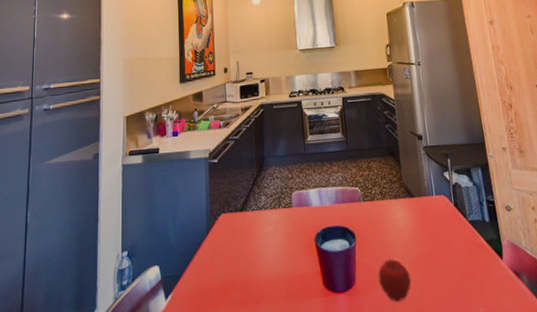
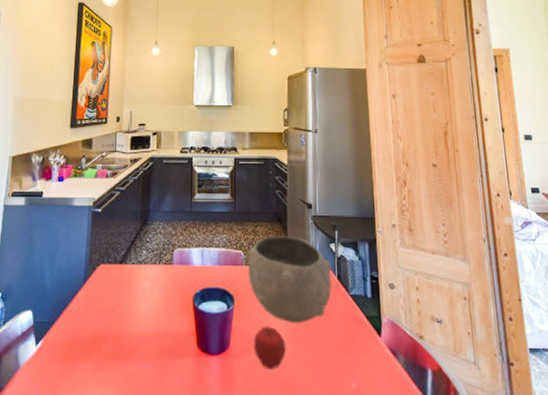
bowl: none [362,169,450,254] -> present [246,236,333,324]

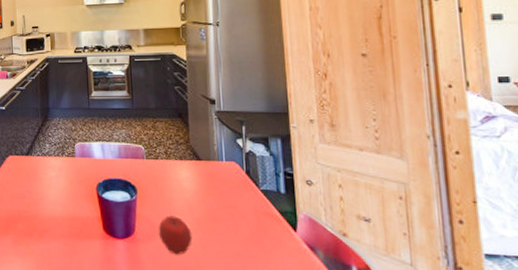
bowl: present [246,236,333,324] -> none [146,131,241,215]

